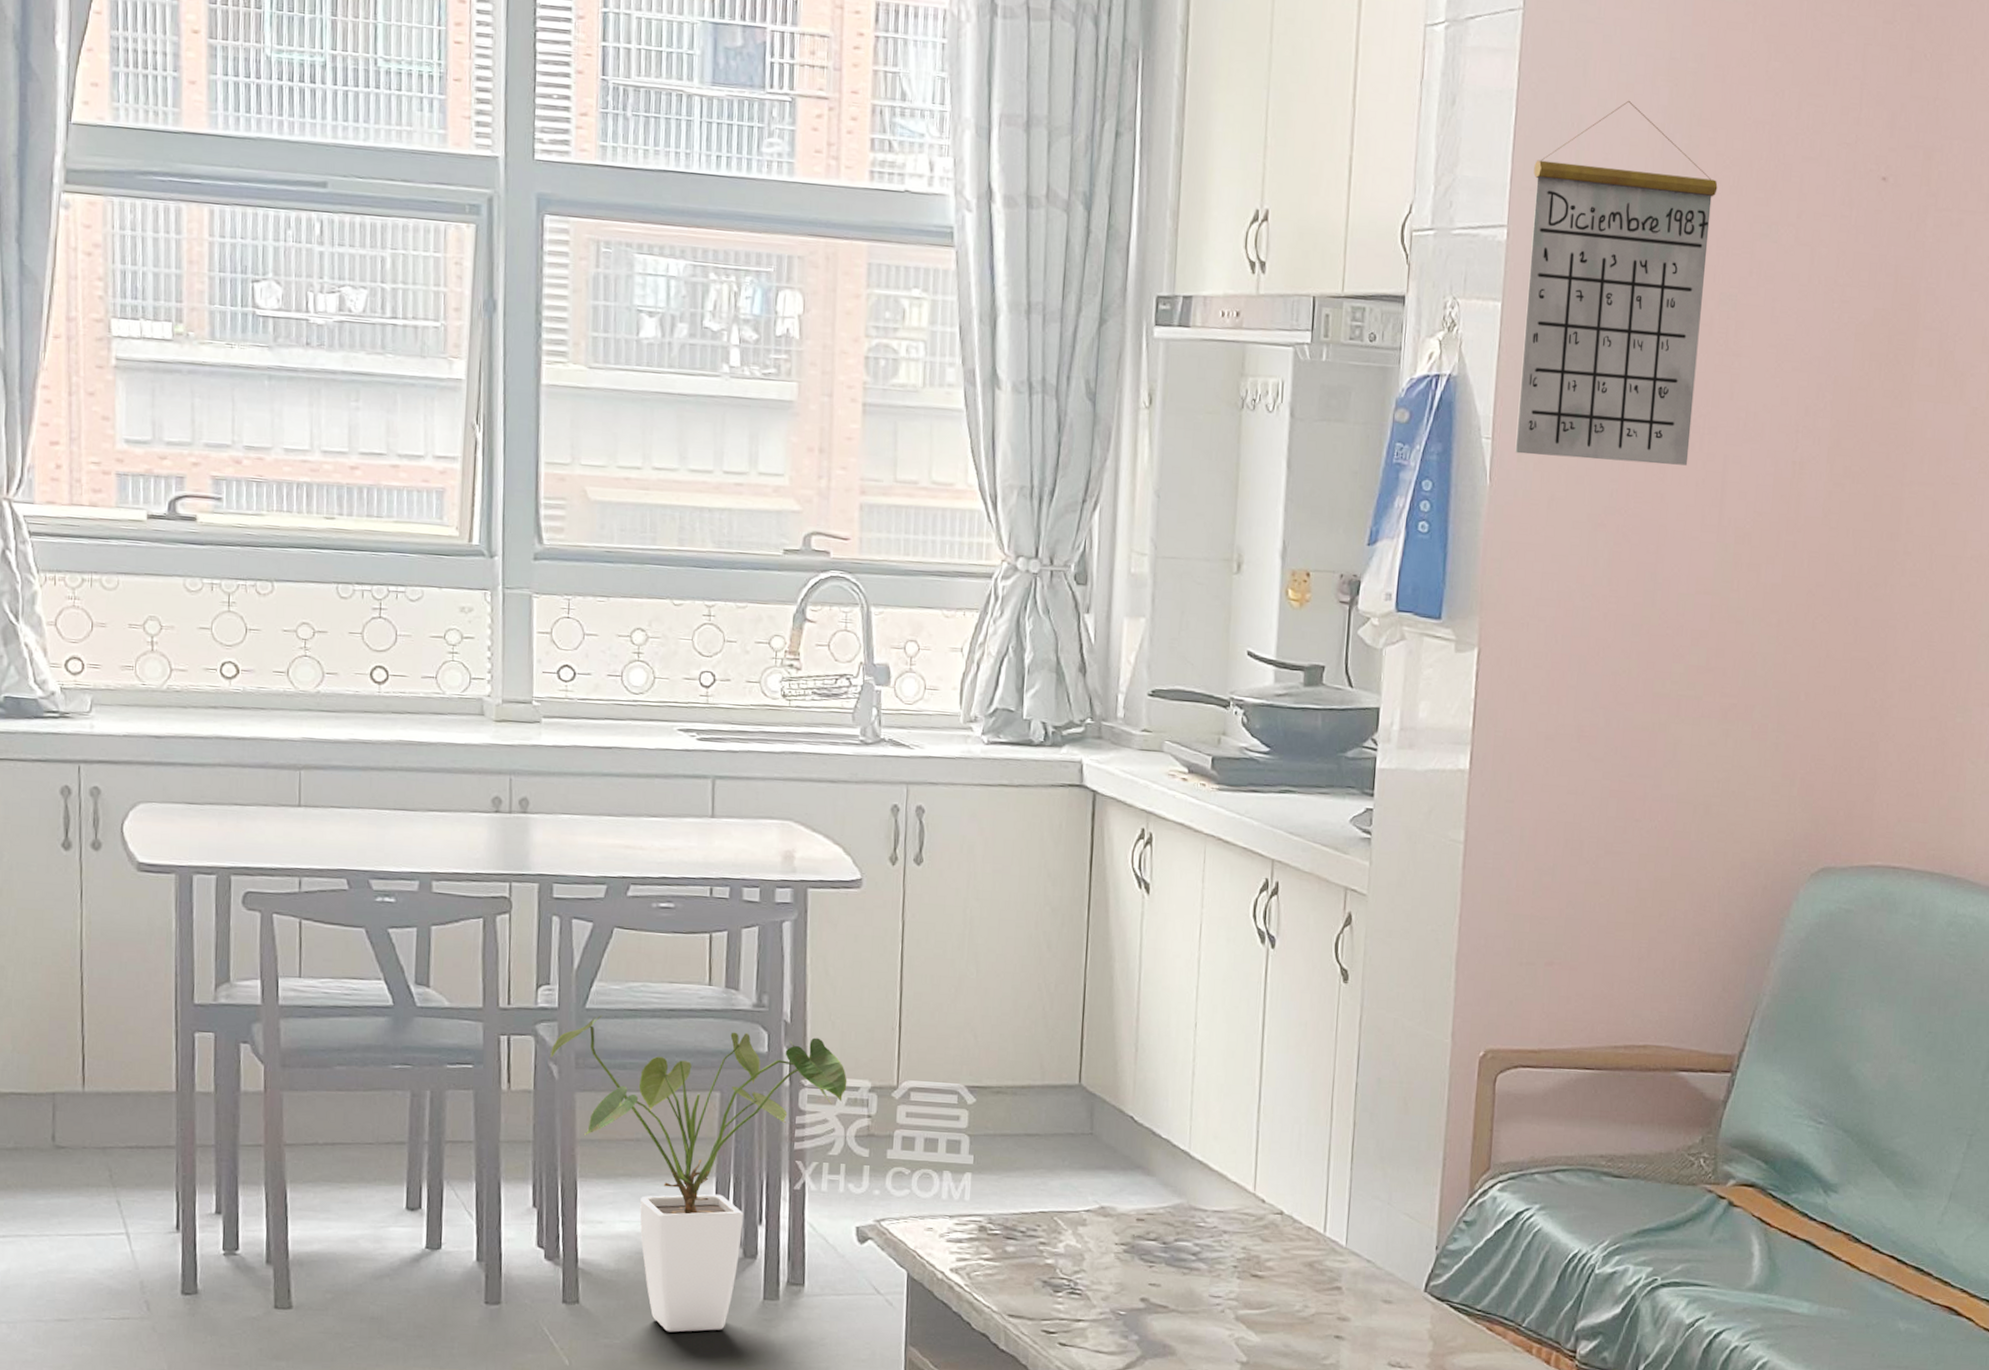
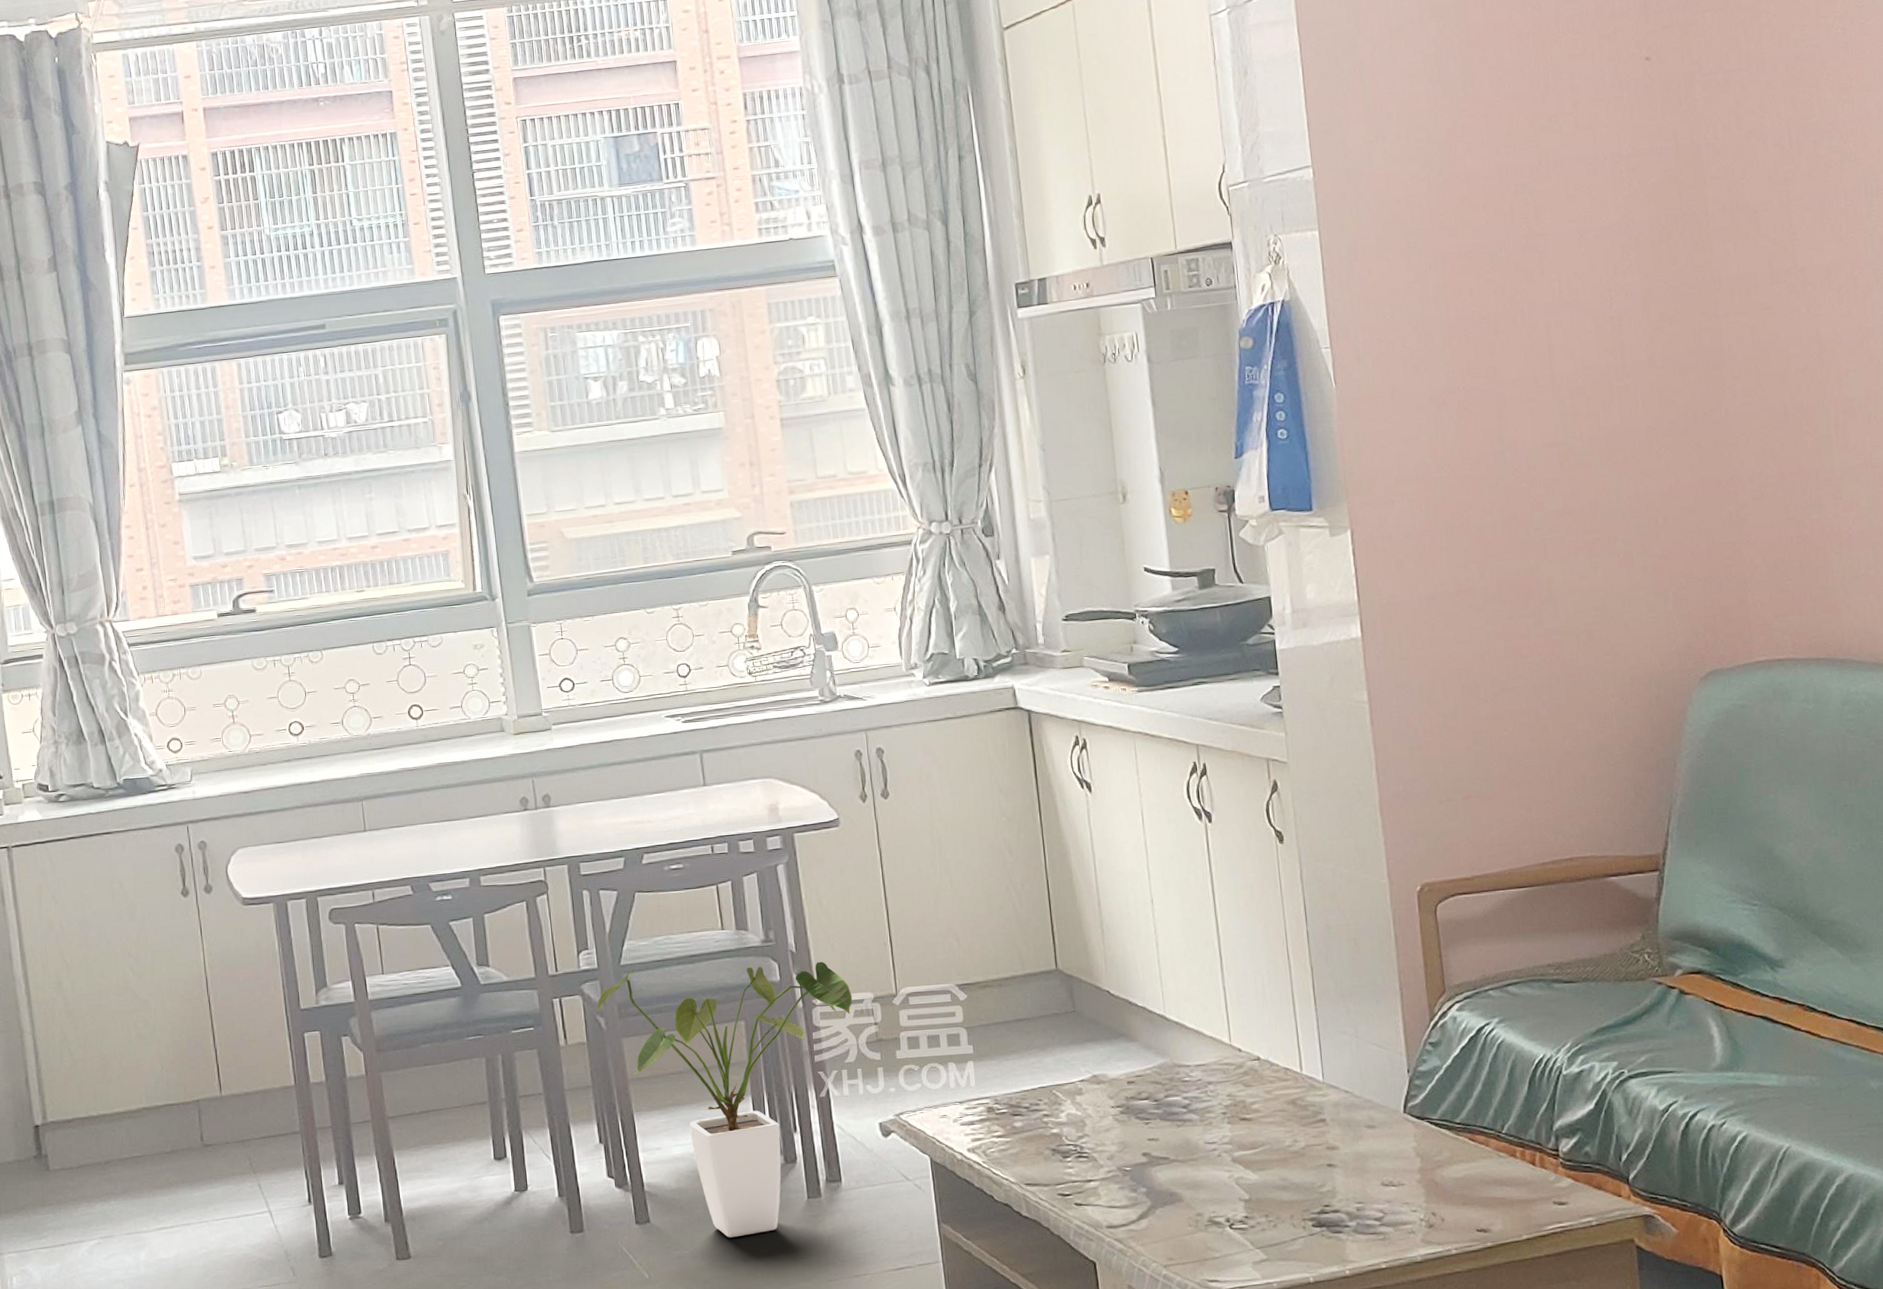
calendar: present [1515,100,1718,466] -> none [1326,40,1513,356]

